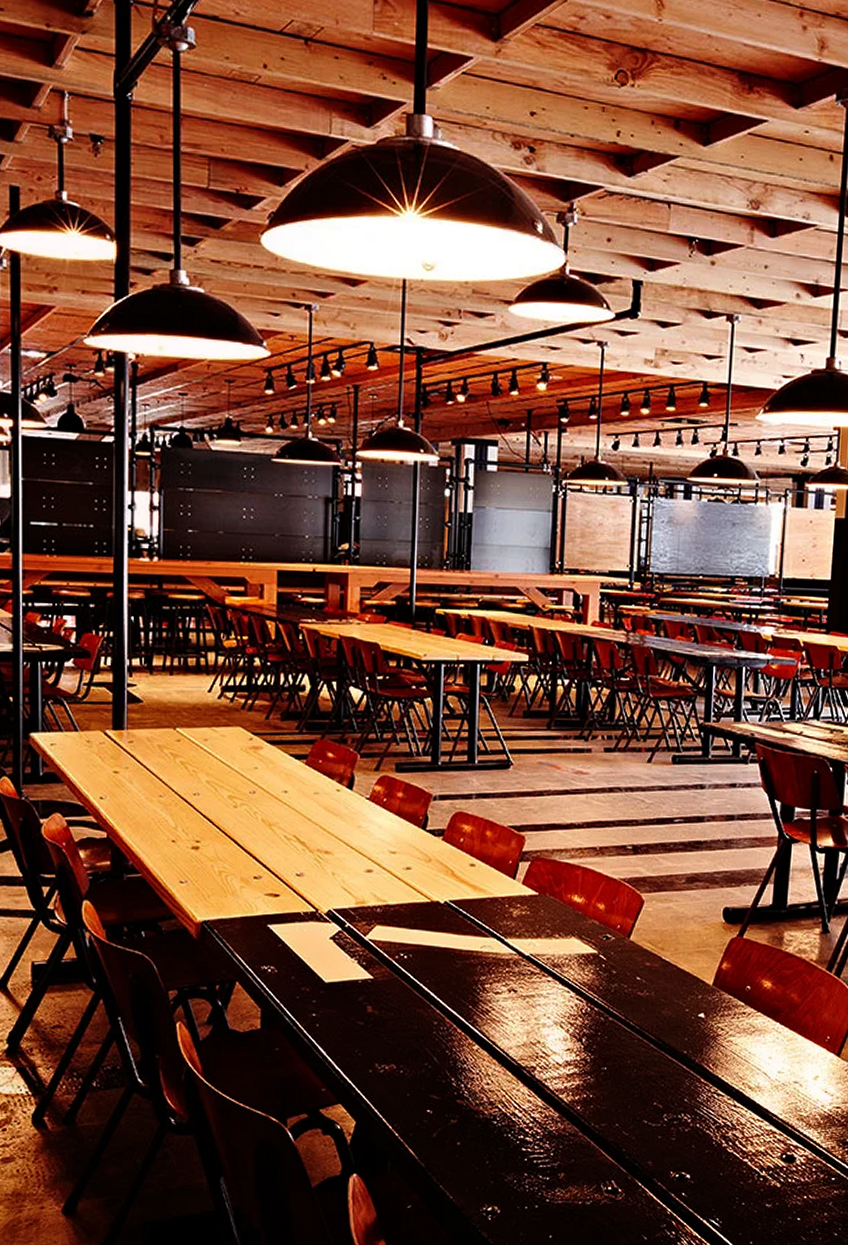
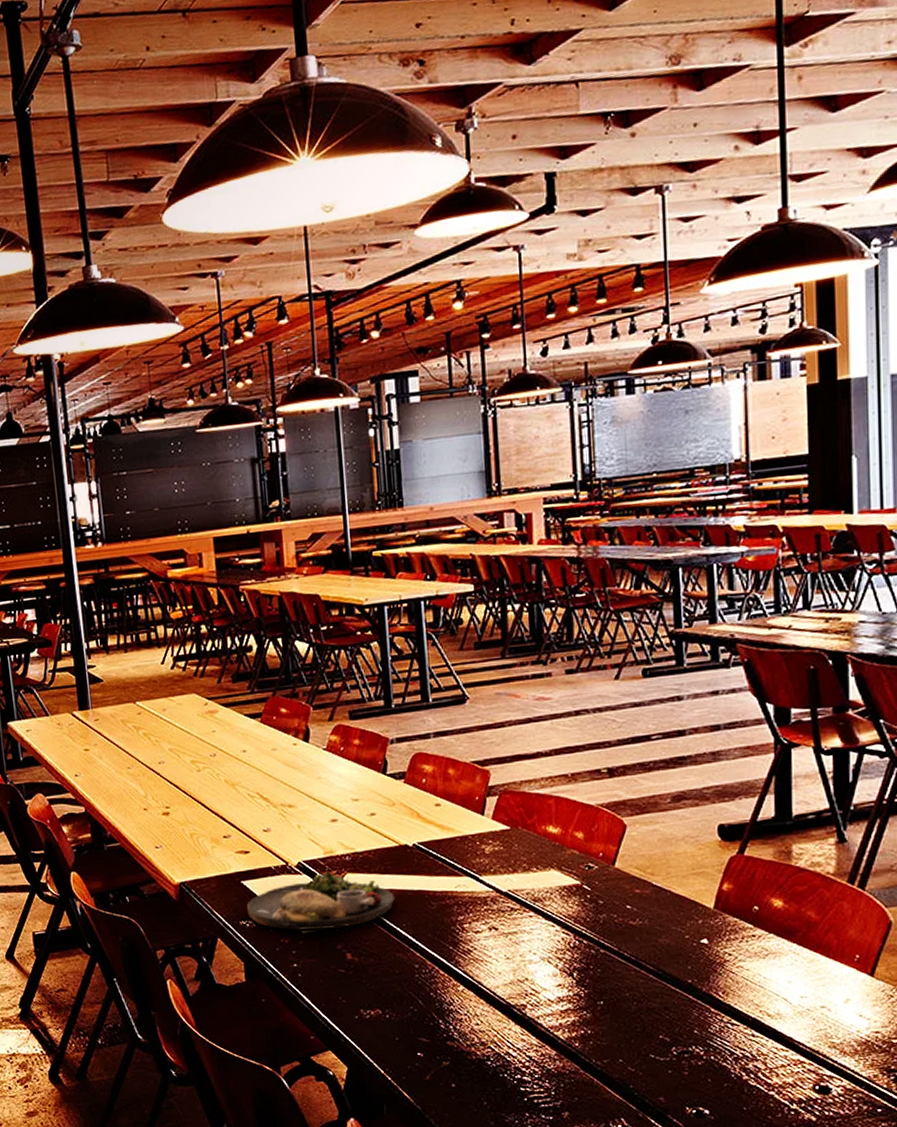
dinner plate: none [271,920,421,981] -> present [247,870,395,931]

